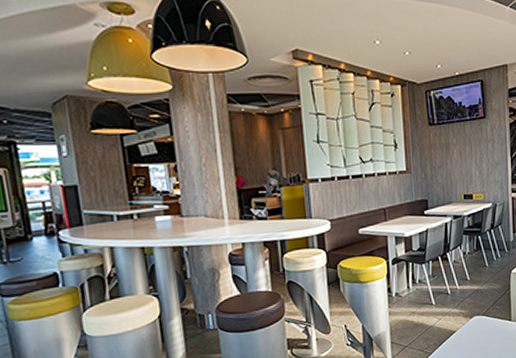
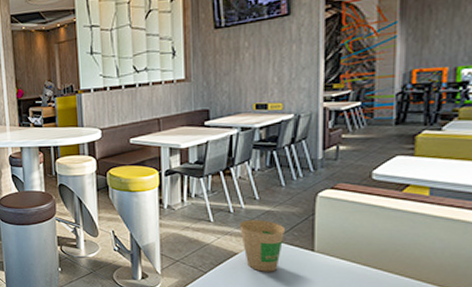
paper cup: none [456,298,491,345] -> present [239,220,286,272]

